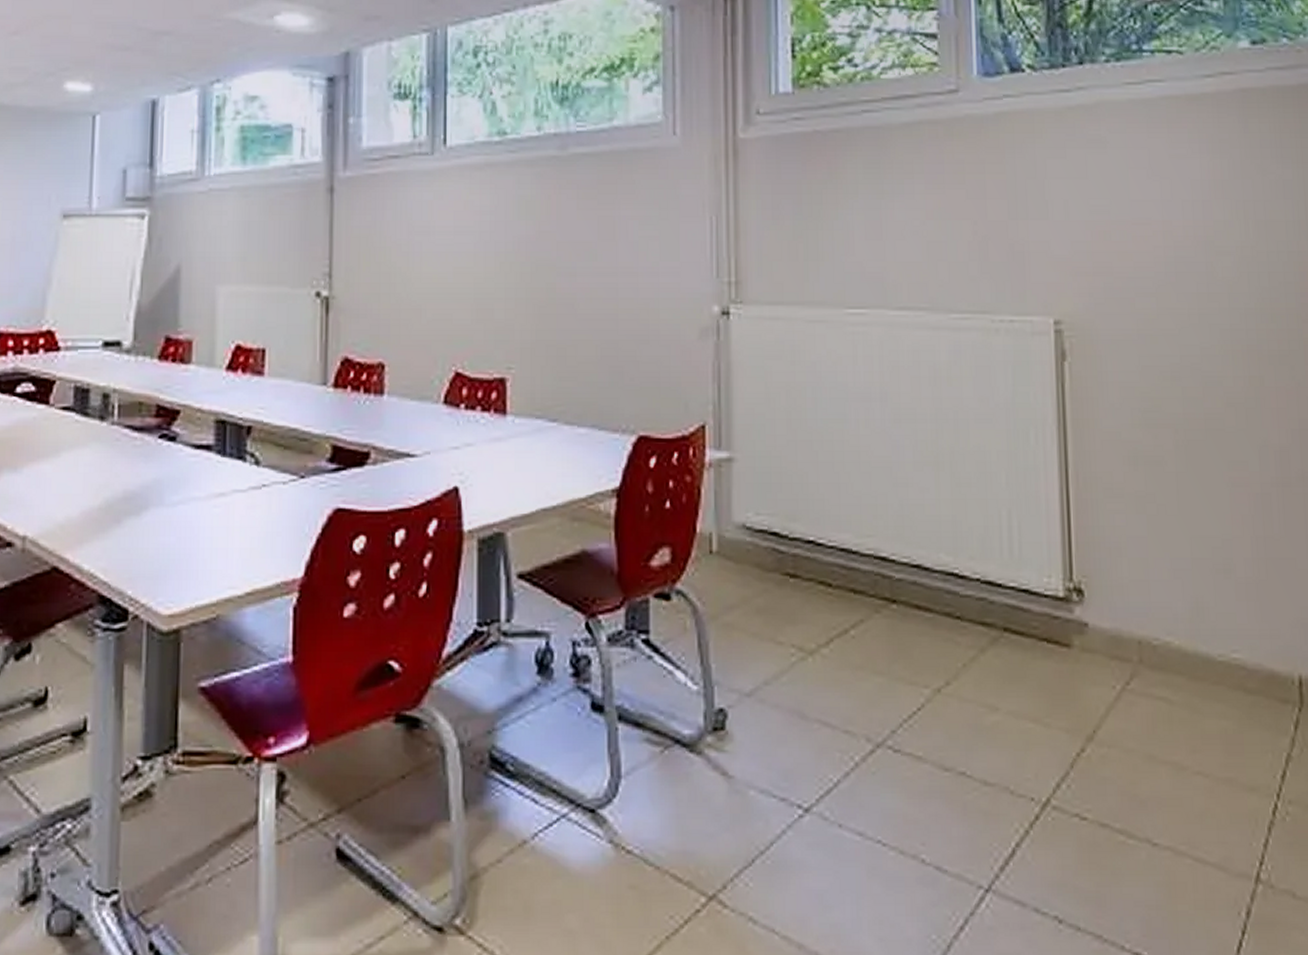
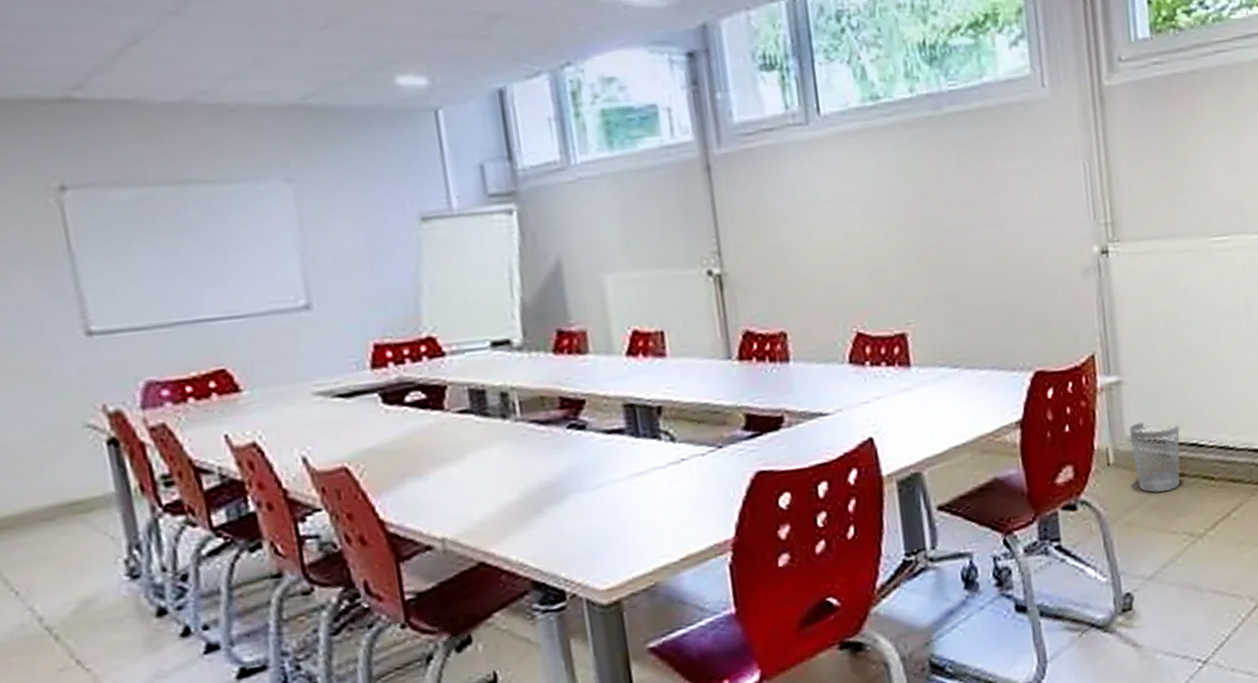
wastebasket: none [737,508,795,593] -> present [1129,422,1180,493]

